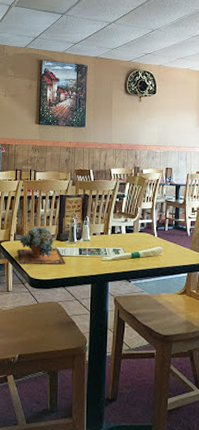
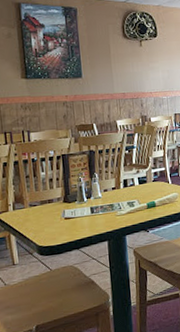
succulent plant: present [18,227,65,264] -> none [19,191,77,233]

